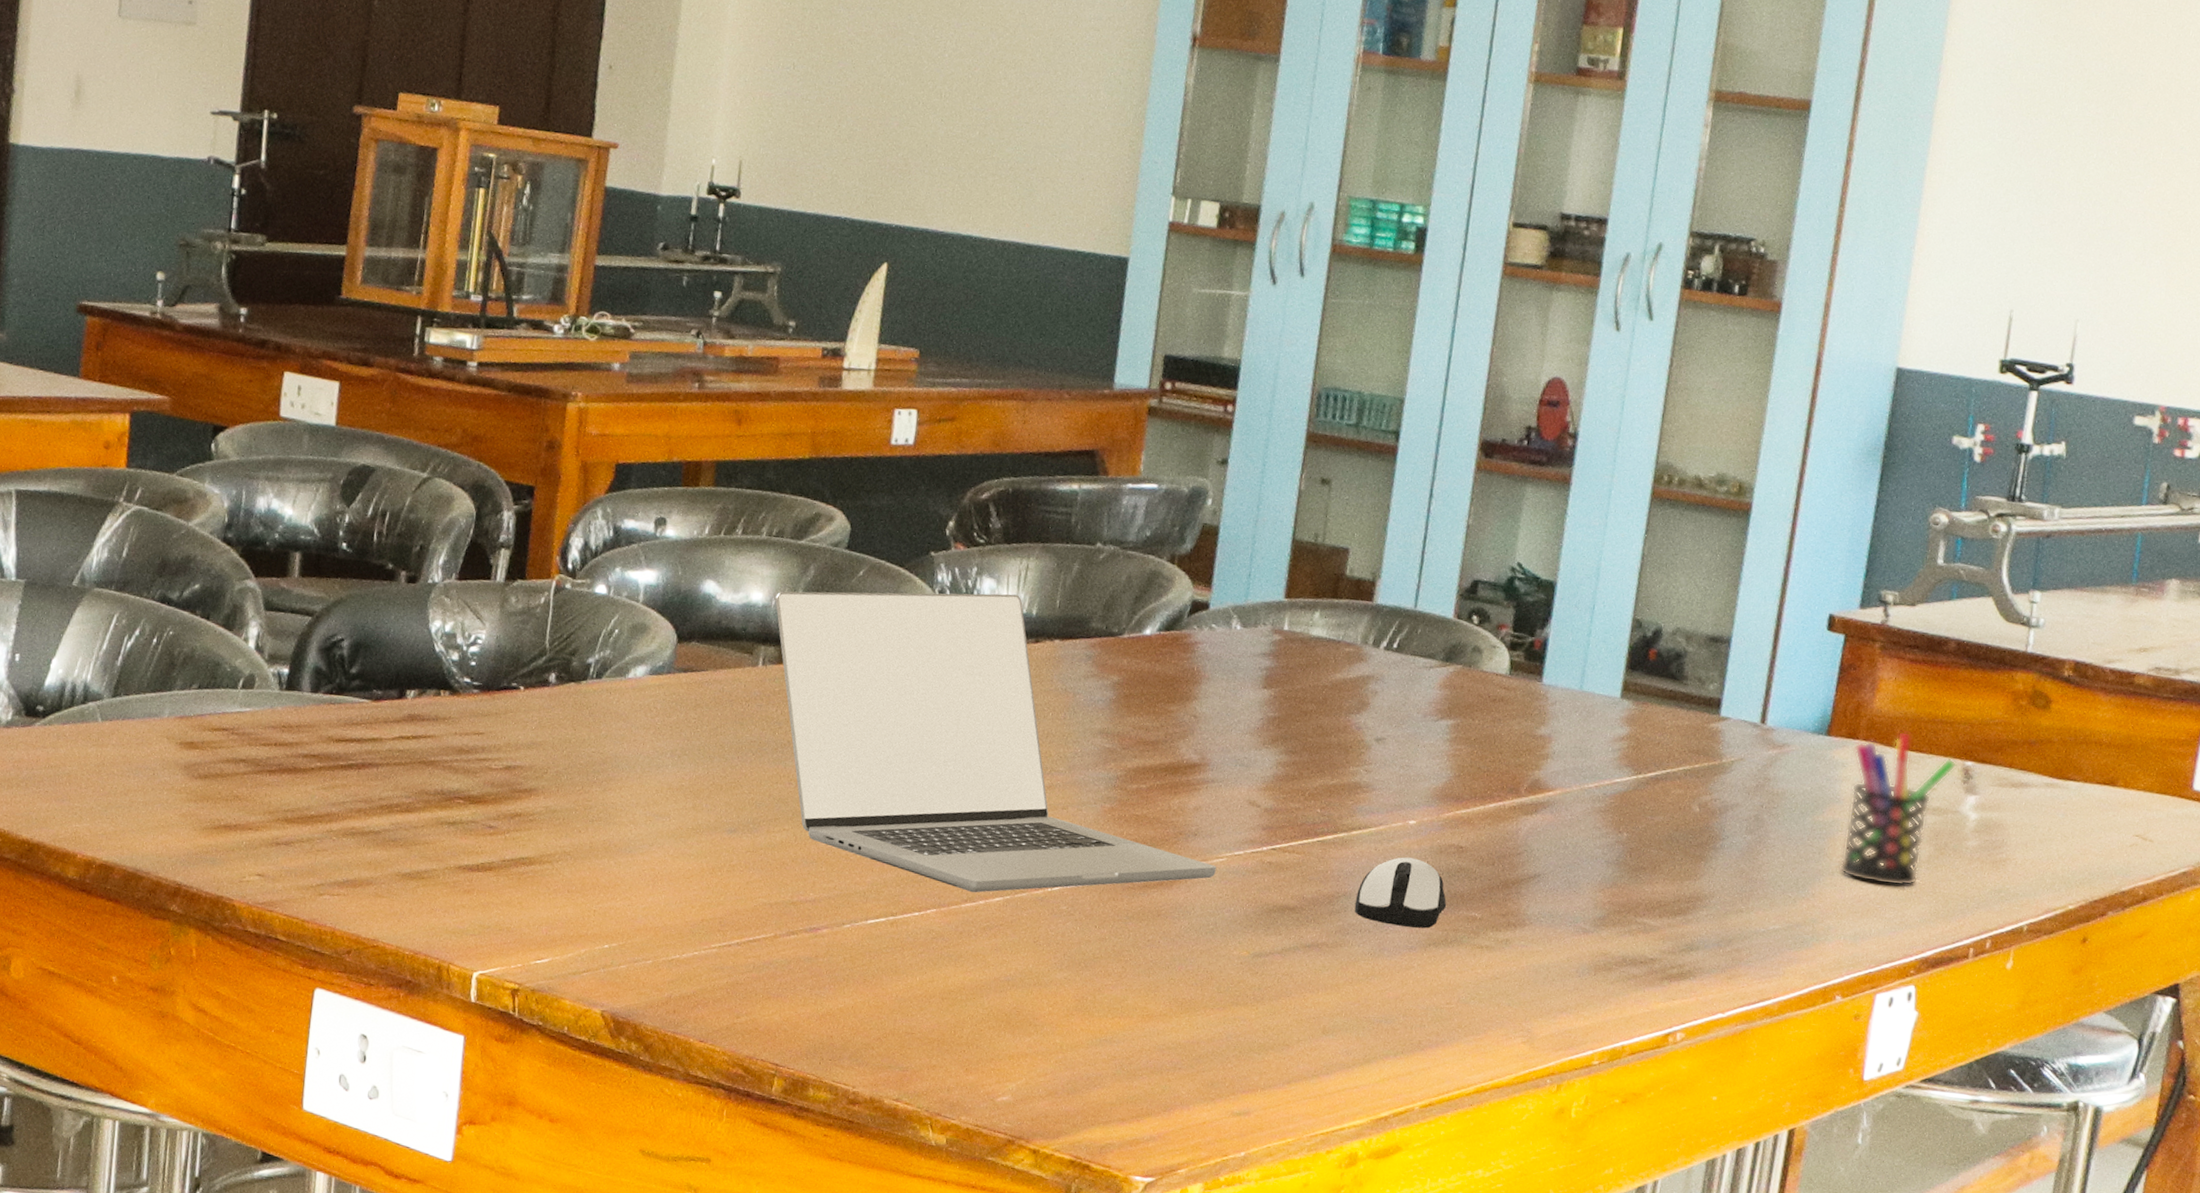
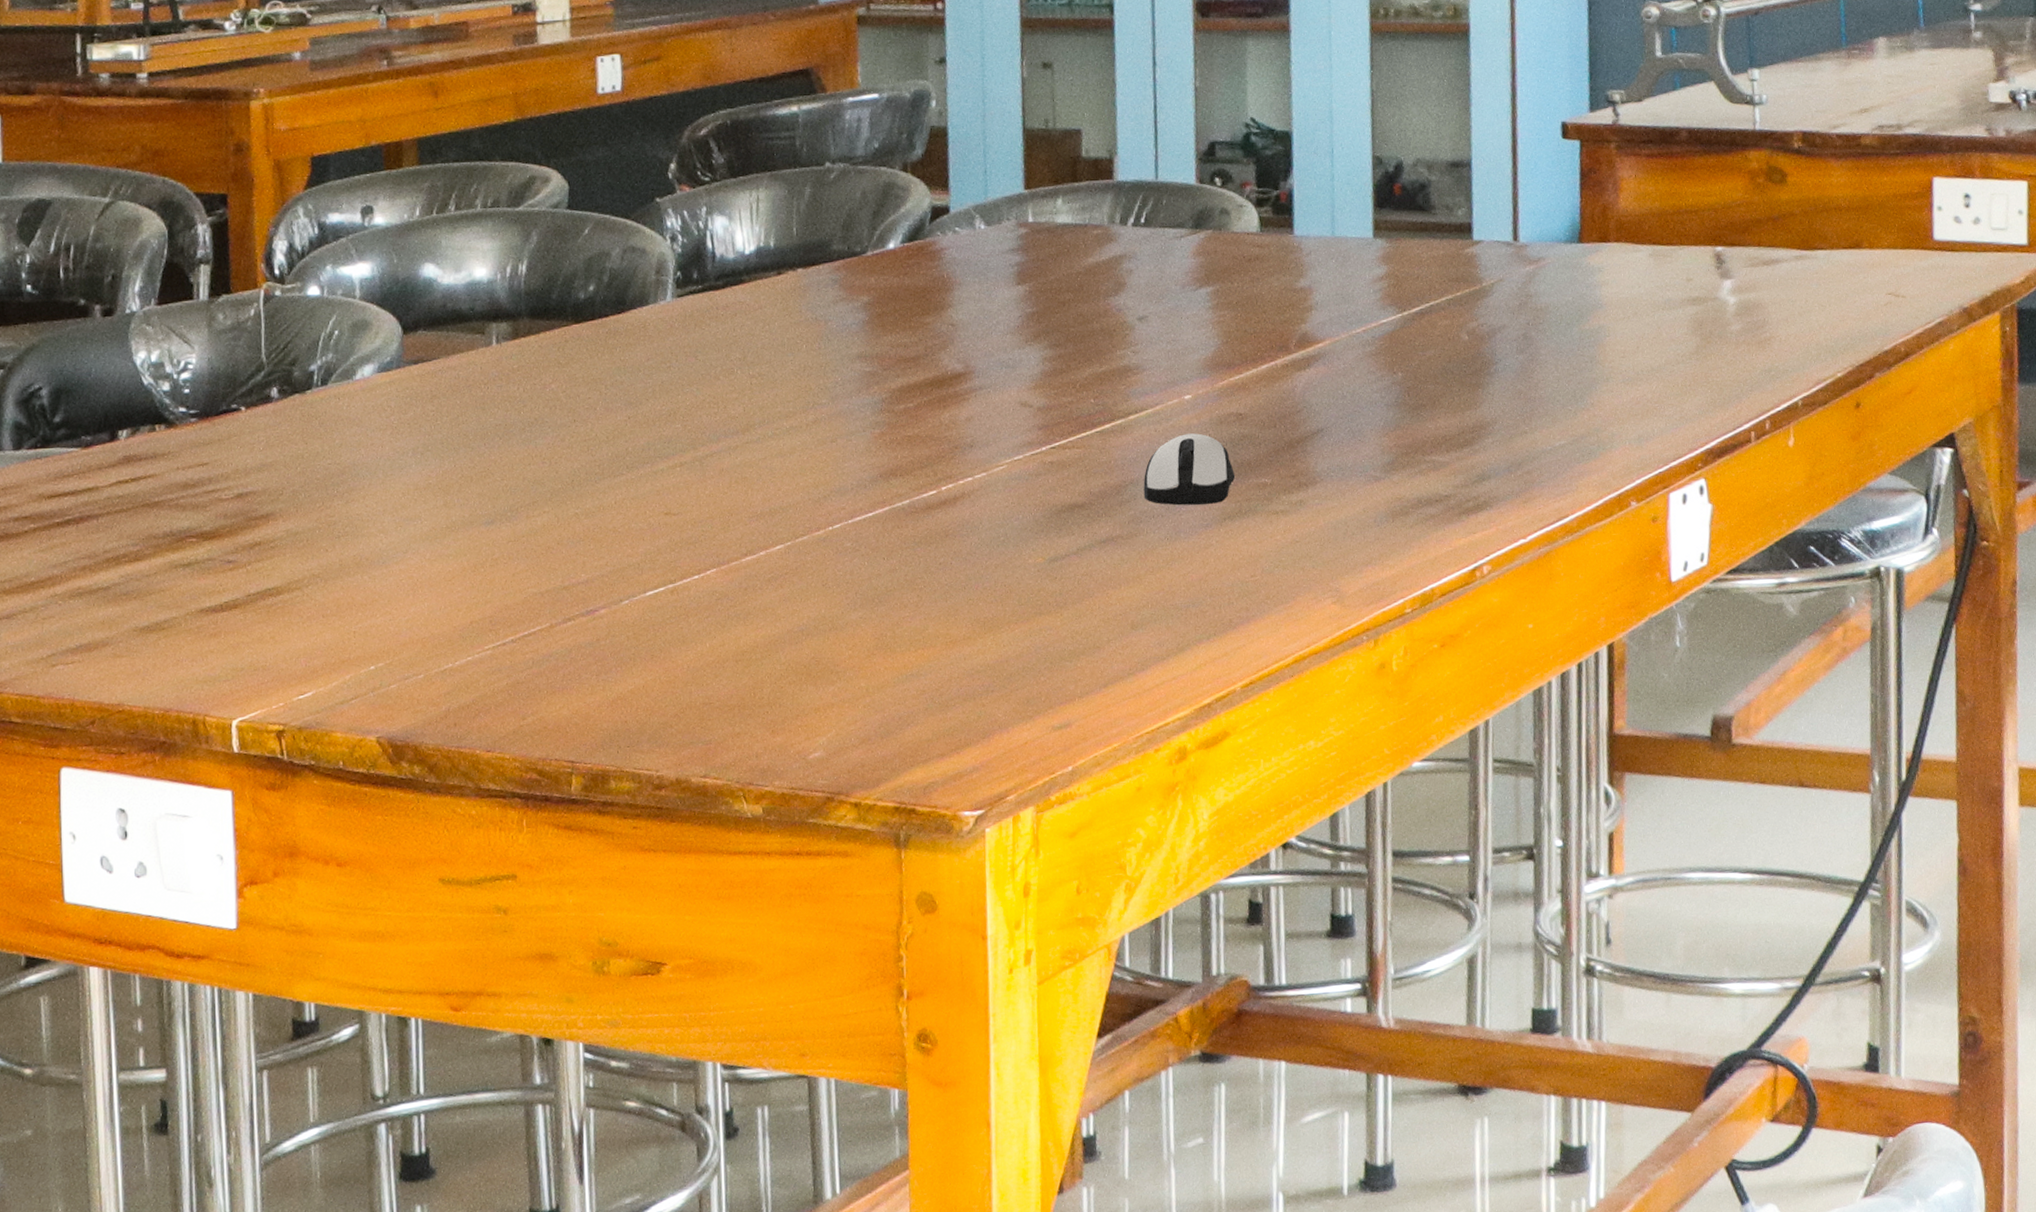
laptop: present [775,591,1216,893] -> none [500,228,998,545]
pen holder: present [1839,731,1957,887] -> none [1608,227,1709,383]

